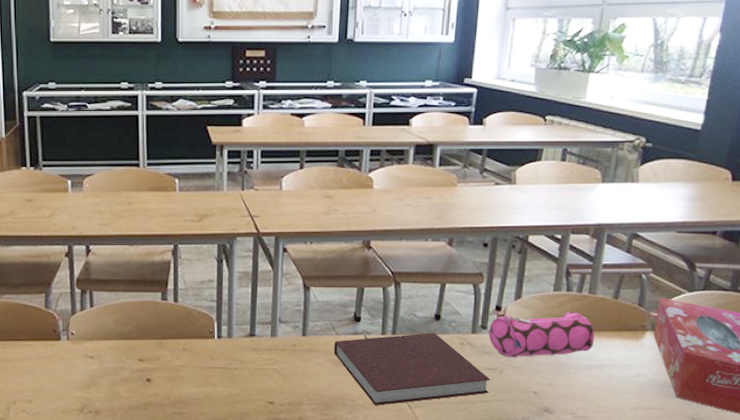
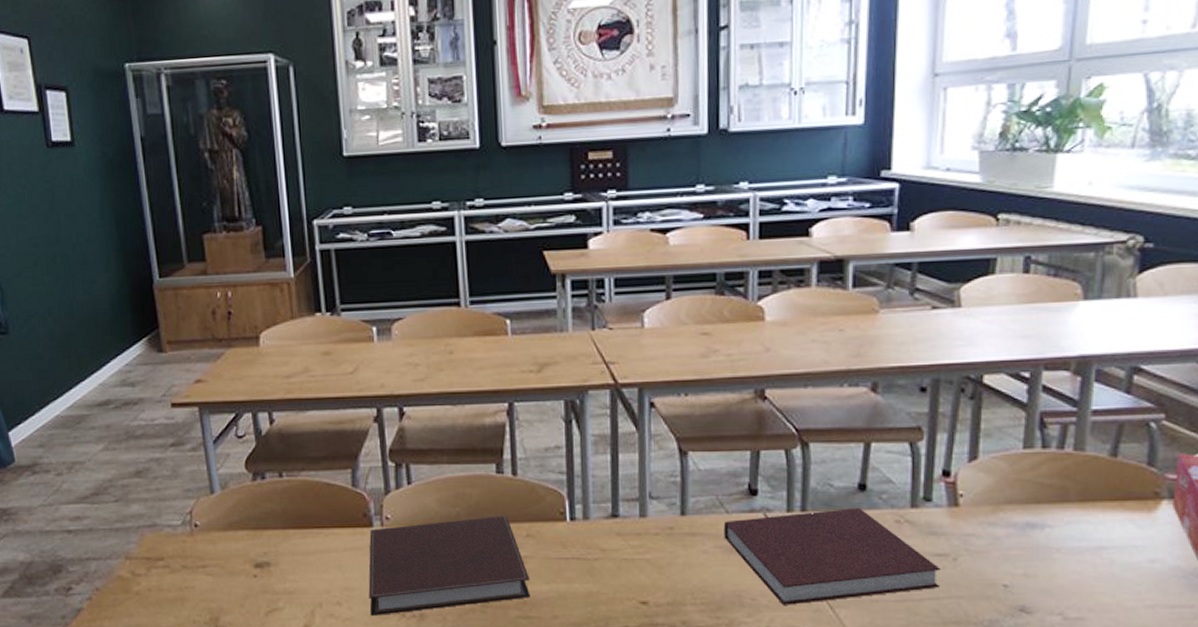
notebook: none [54,333,184,412] -> present [368,515,530,617]
pencil case: present [489,311,595,358] -> none [935,475,1086,540]

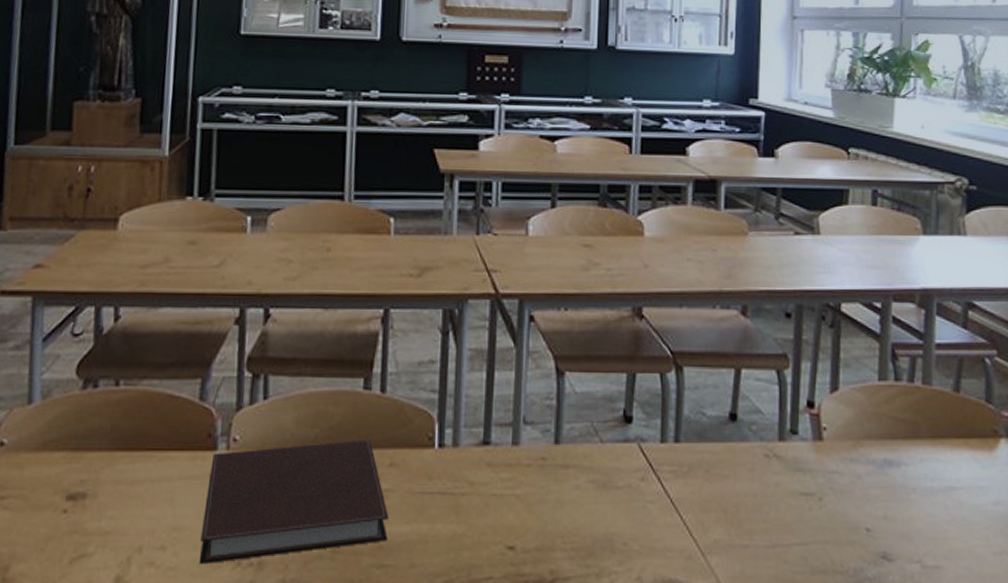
notebook: present [723,508,941,605] -> none [597,440,807,551]

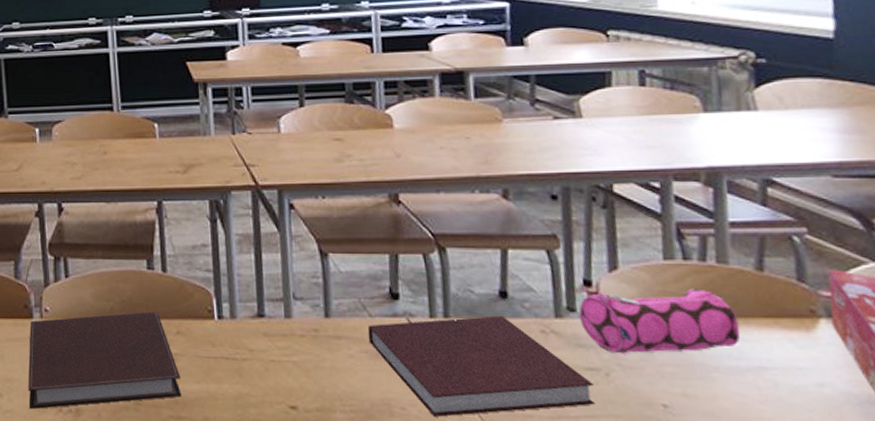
notebook: none [597,440,807,551] -> present [367,316,595,417]
pencil case: none [800,409,937,478] -> present [579,288,741,354]

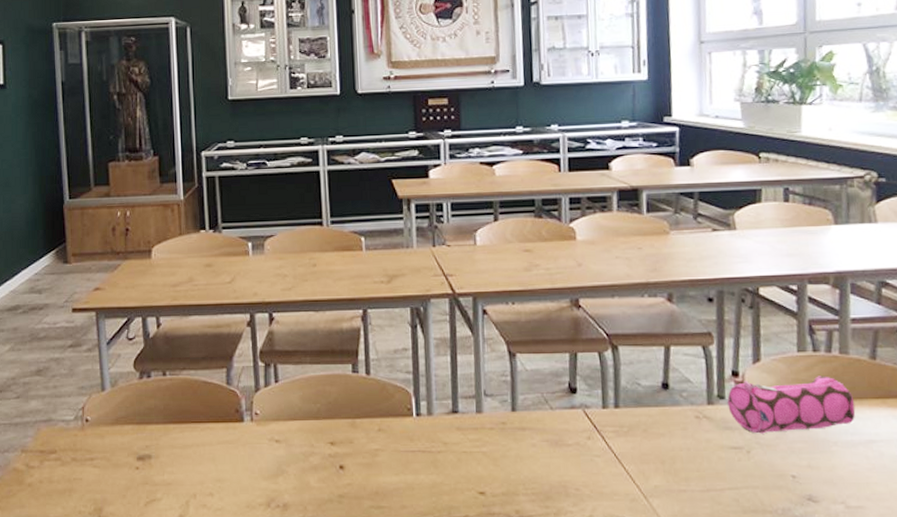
notebook: present [28,311,182,410] -> none [238,411,382,507]
notebook: present [367,316,595,417] -> none [549,405,737,495]

